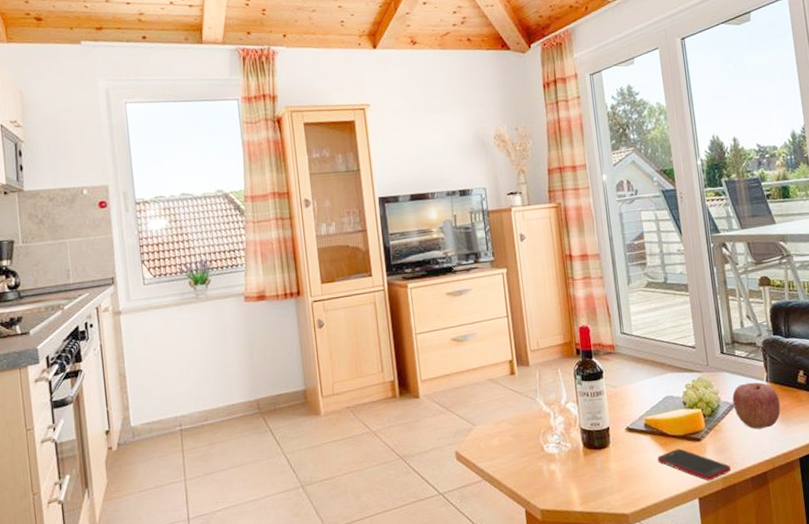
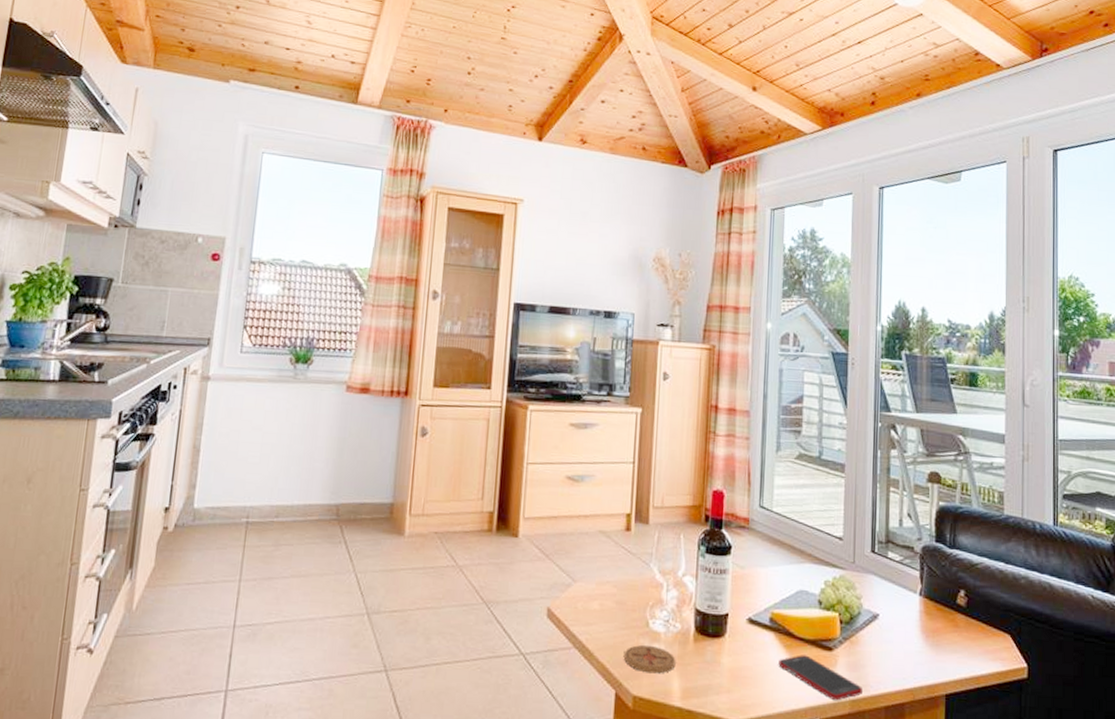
coaster: none [526,466,572,489] -> present [623,644,676,674]
apple: present [732,382,781,429] -> none [877,592,933,651]

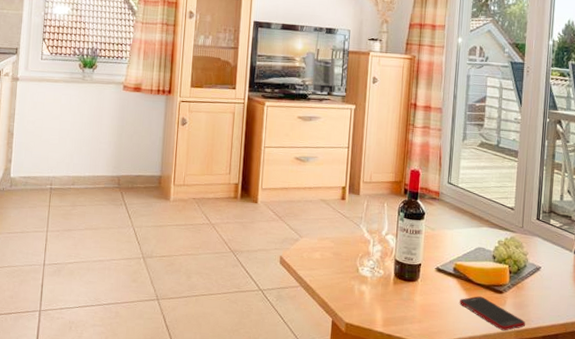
coaster: present [623,644,676,674] -> none [338,285,379,307]

